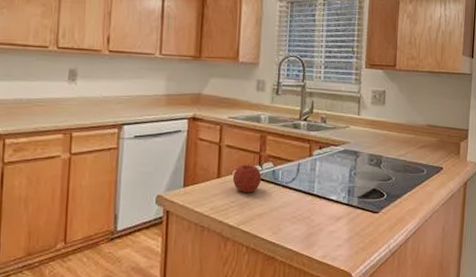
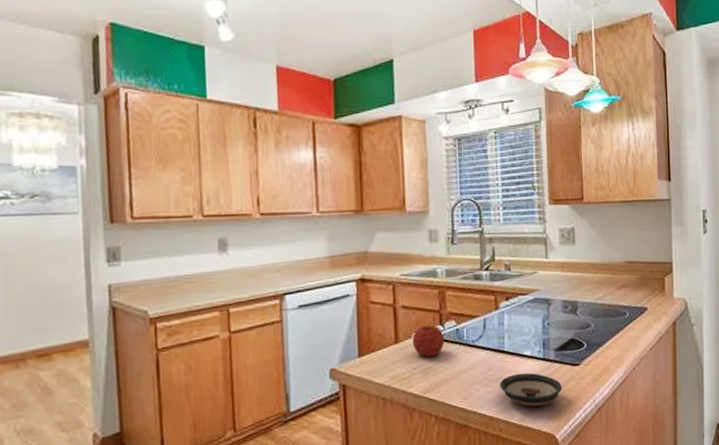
saucer: none [306,215,361,246] -> present [500,372,562,407]

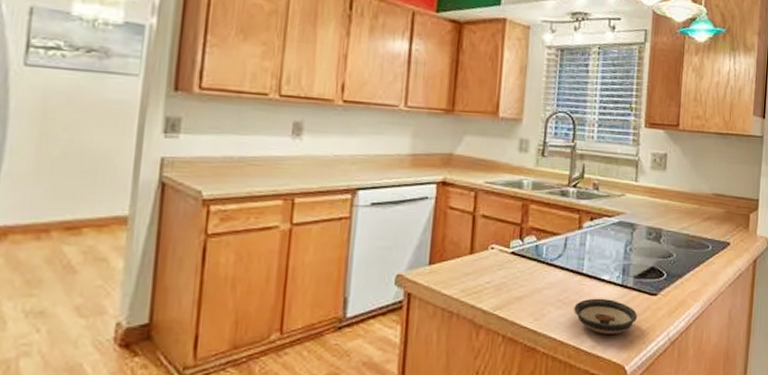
fruit: present [412,322,445,357] -> none [488,235,523,272]

